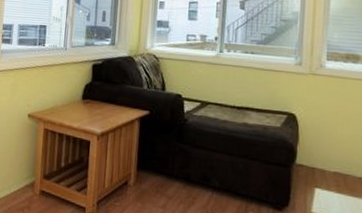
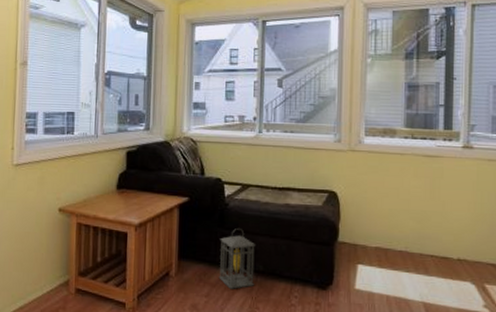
lantern: none [175,144,212,203] -> present [218,228,255,289]

